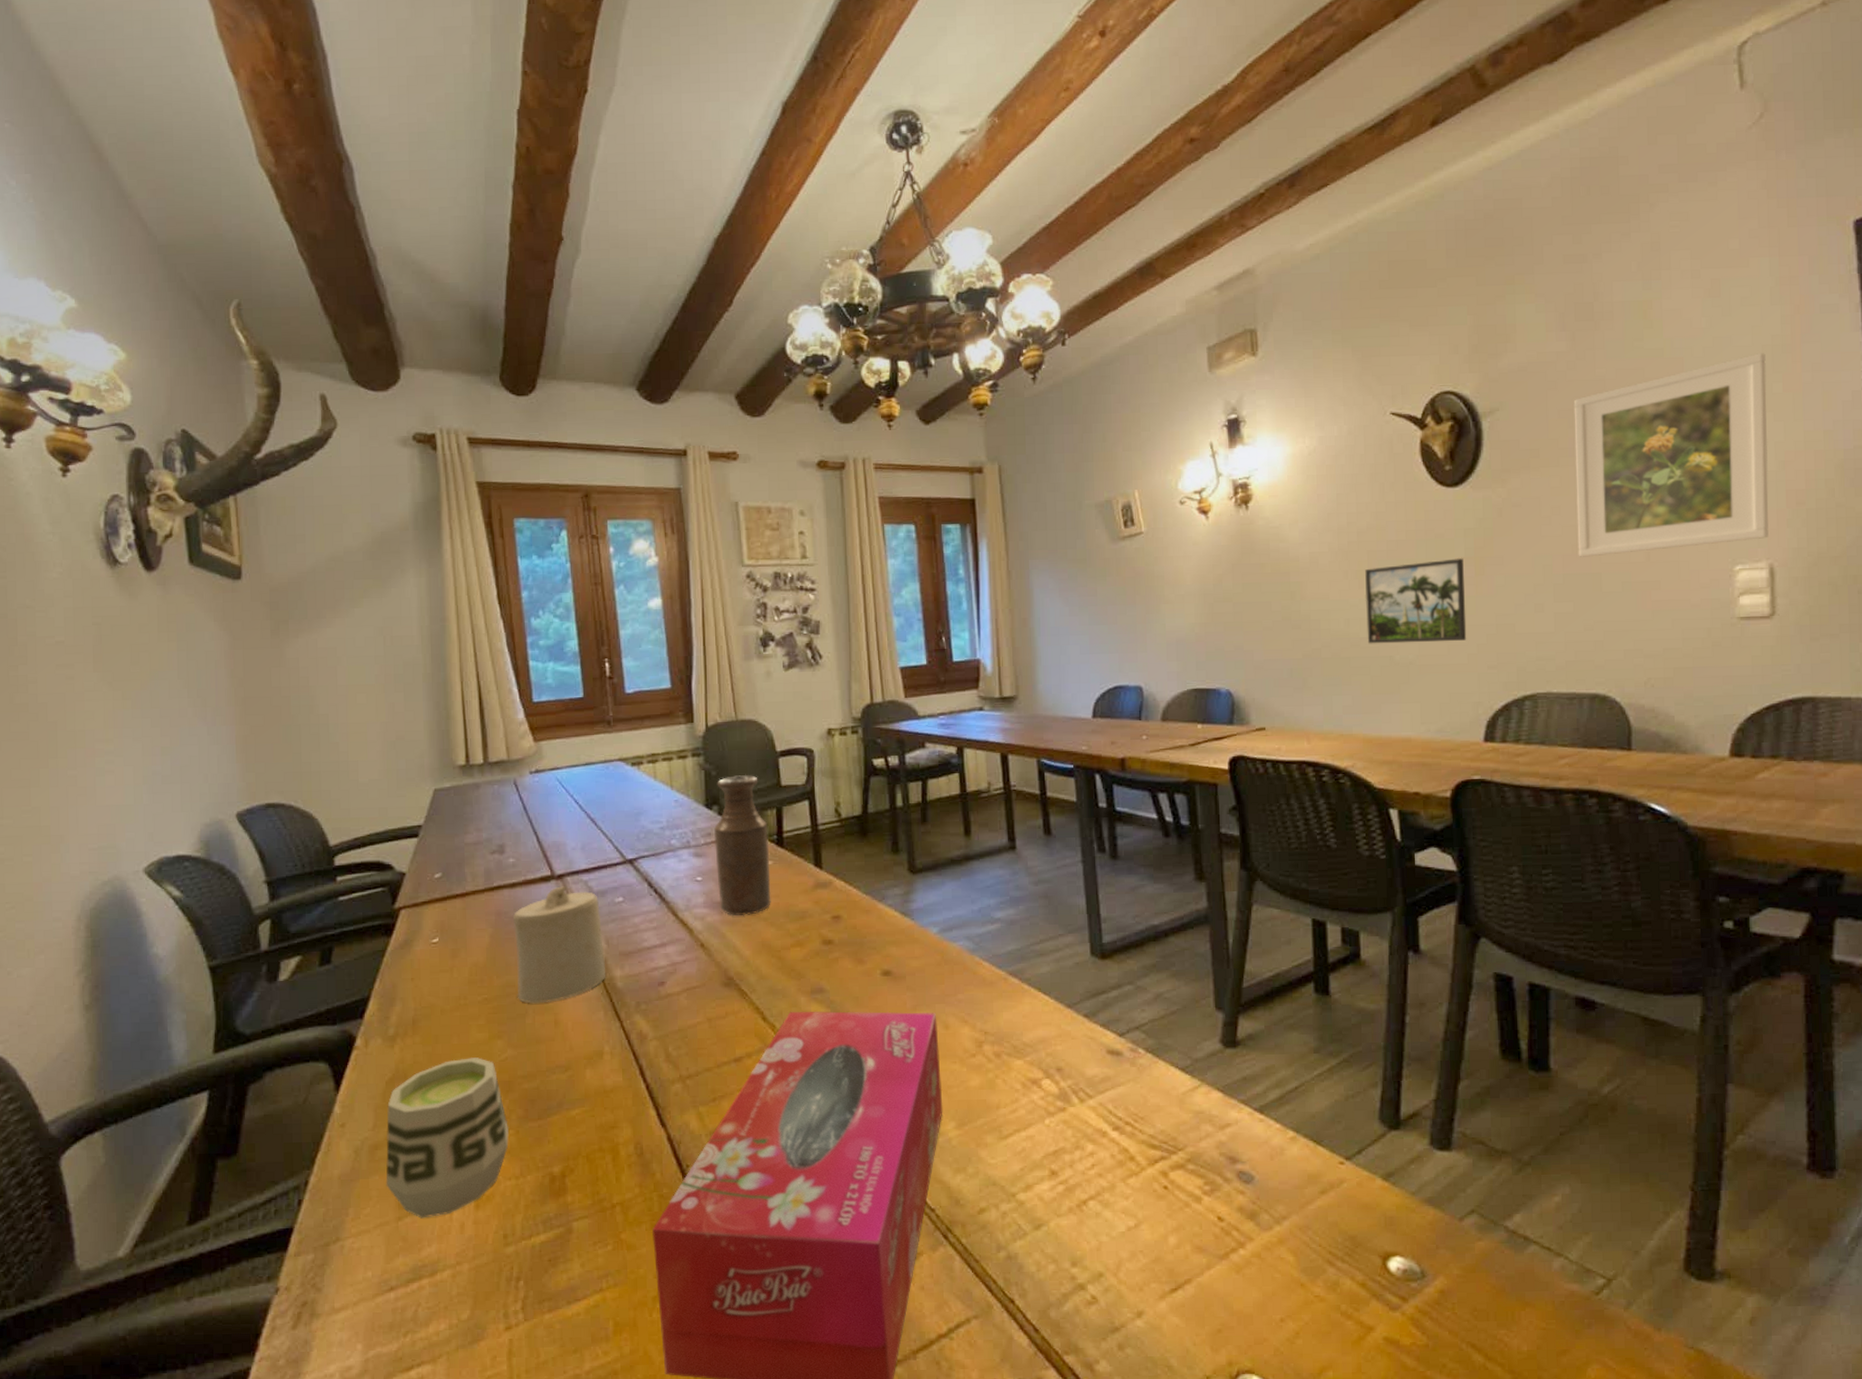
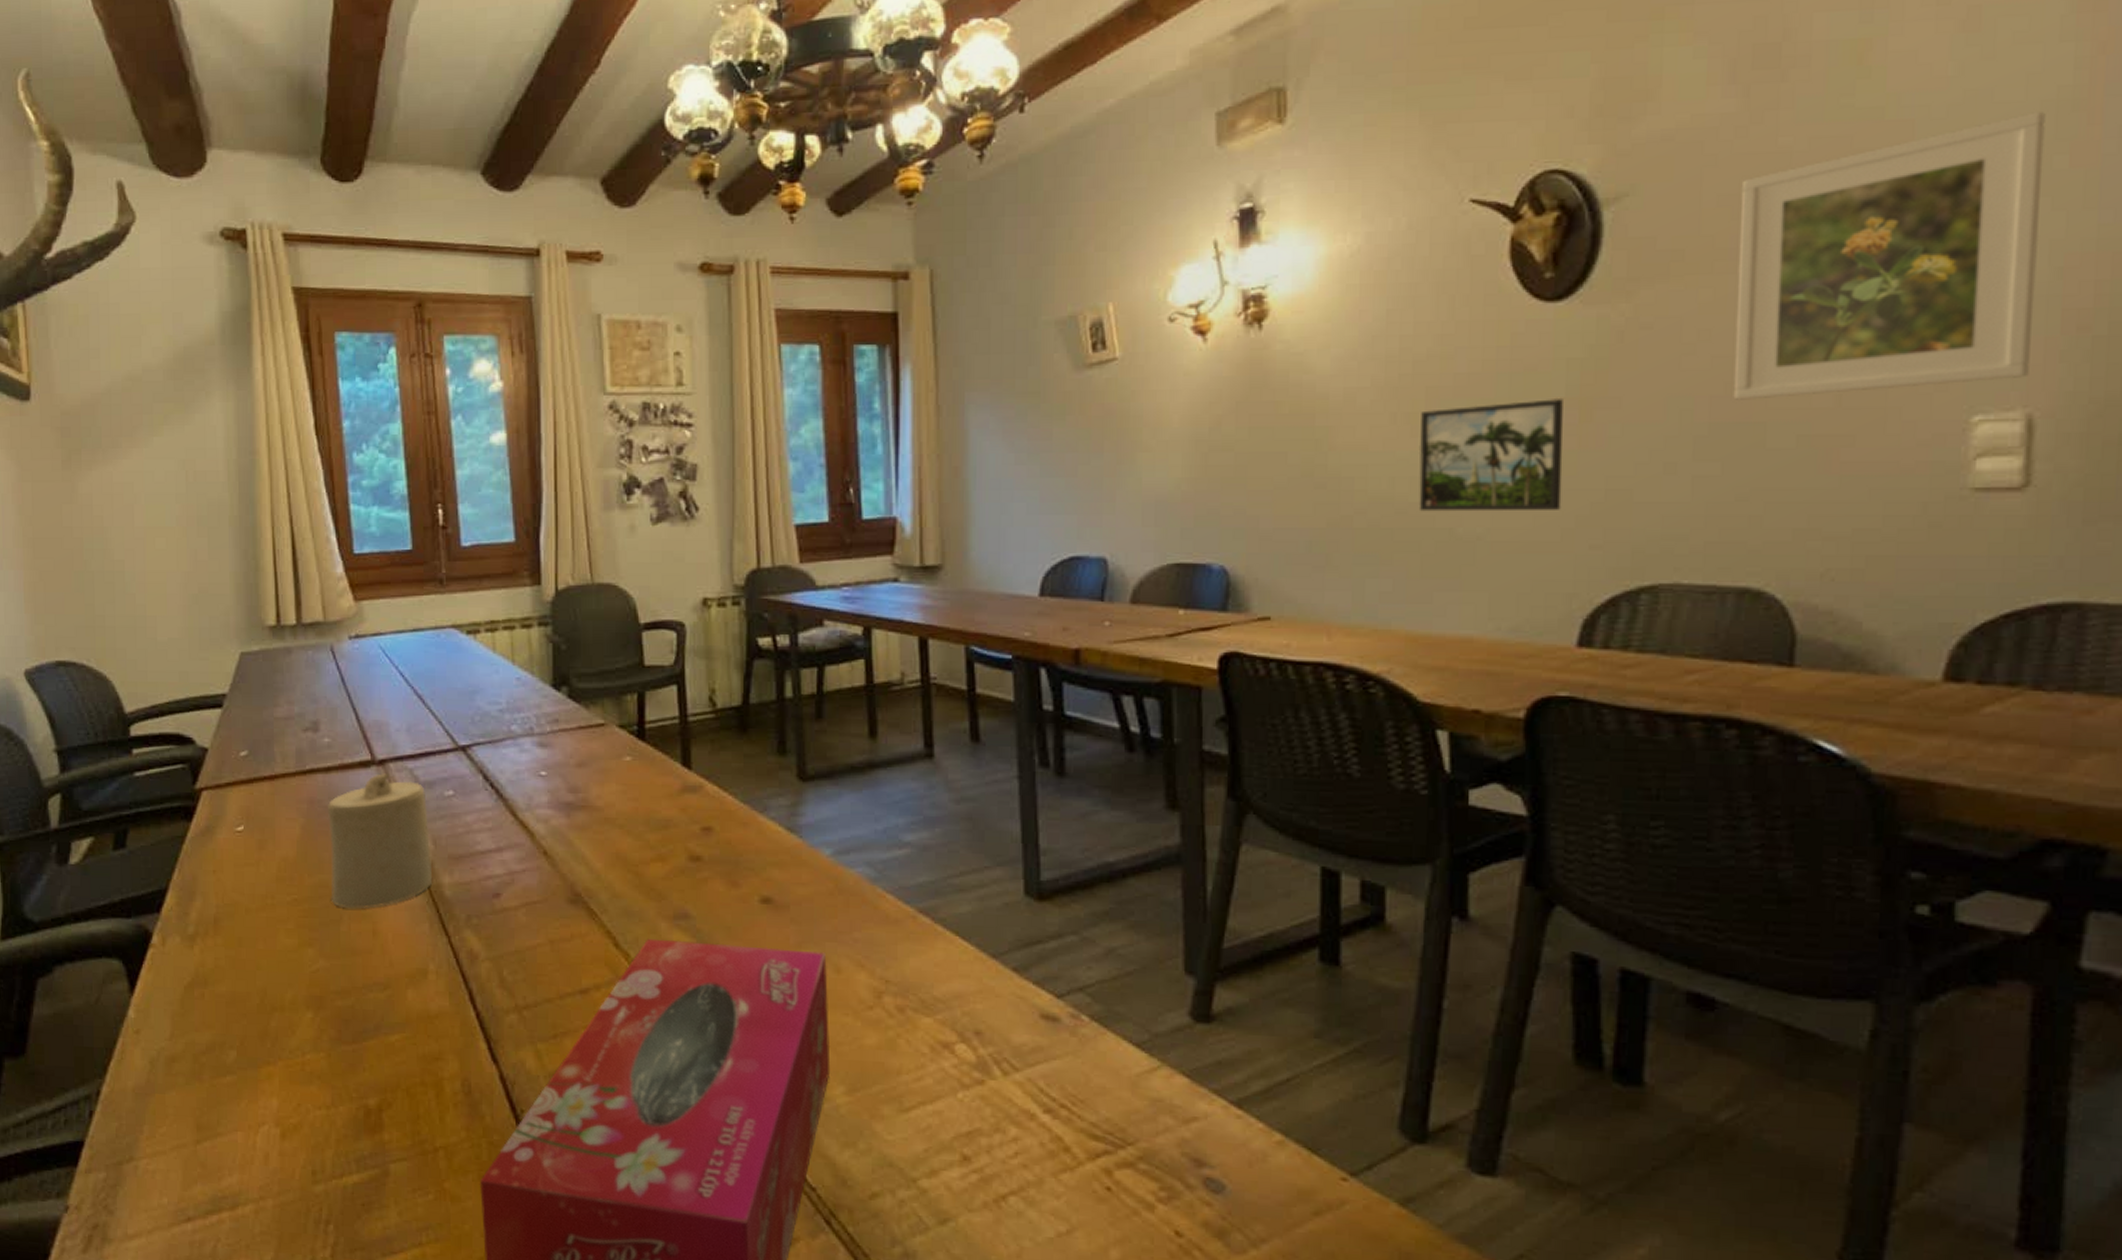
cup: present [386,1057,509,1219] -> none [183,966,319,1144]
bottle: present [713,774,771,917] -> none [561,650,629,821]

